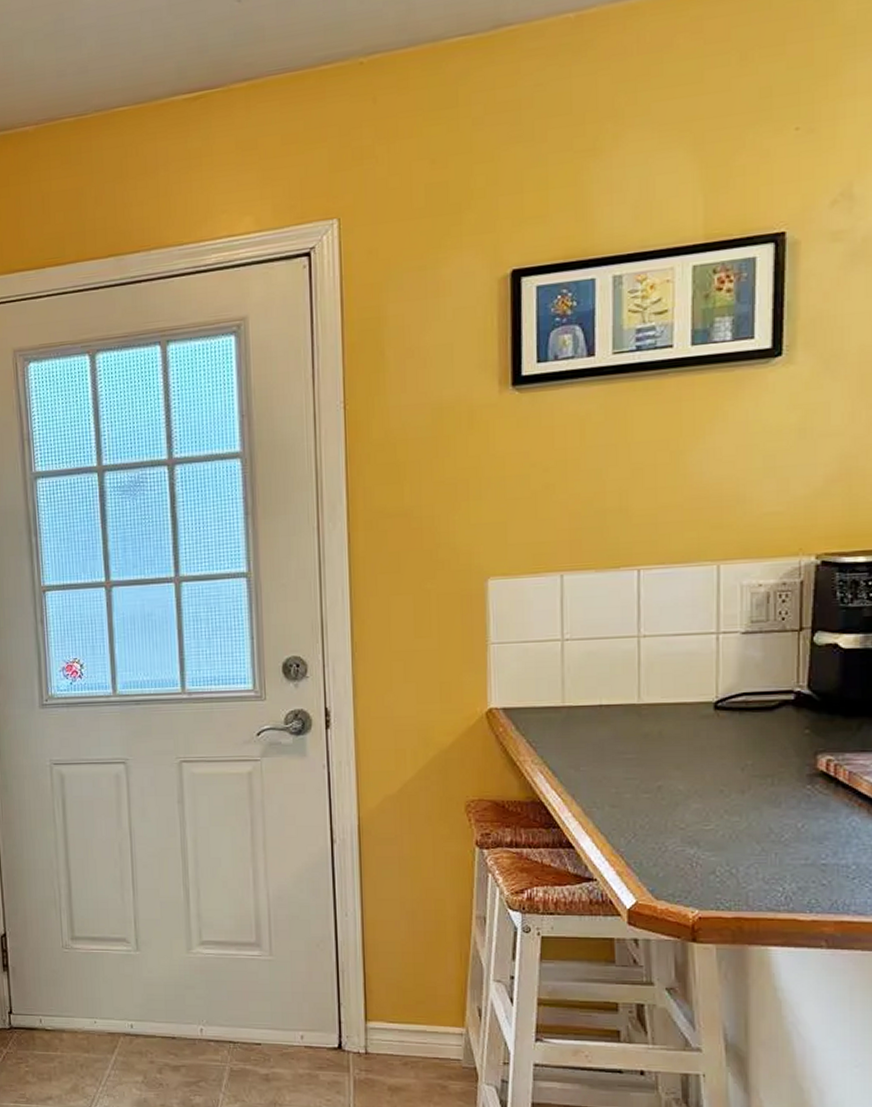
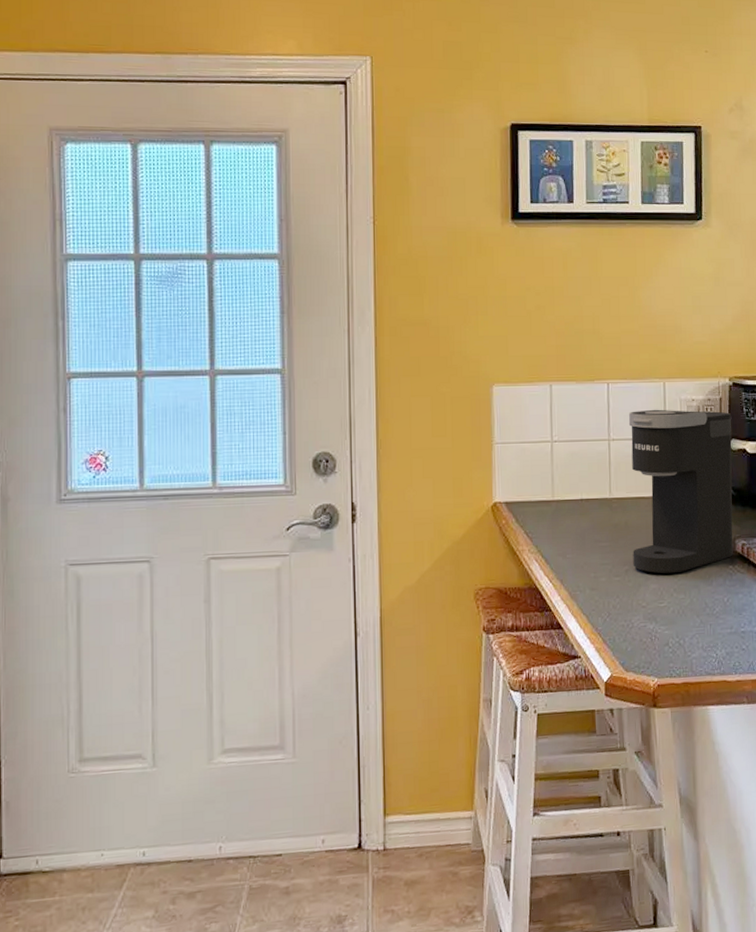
coffee maker: none [666,597,818,793] -> present [628,409,733,574]

